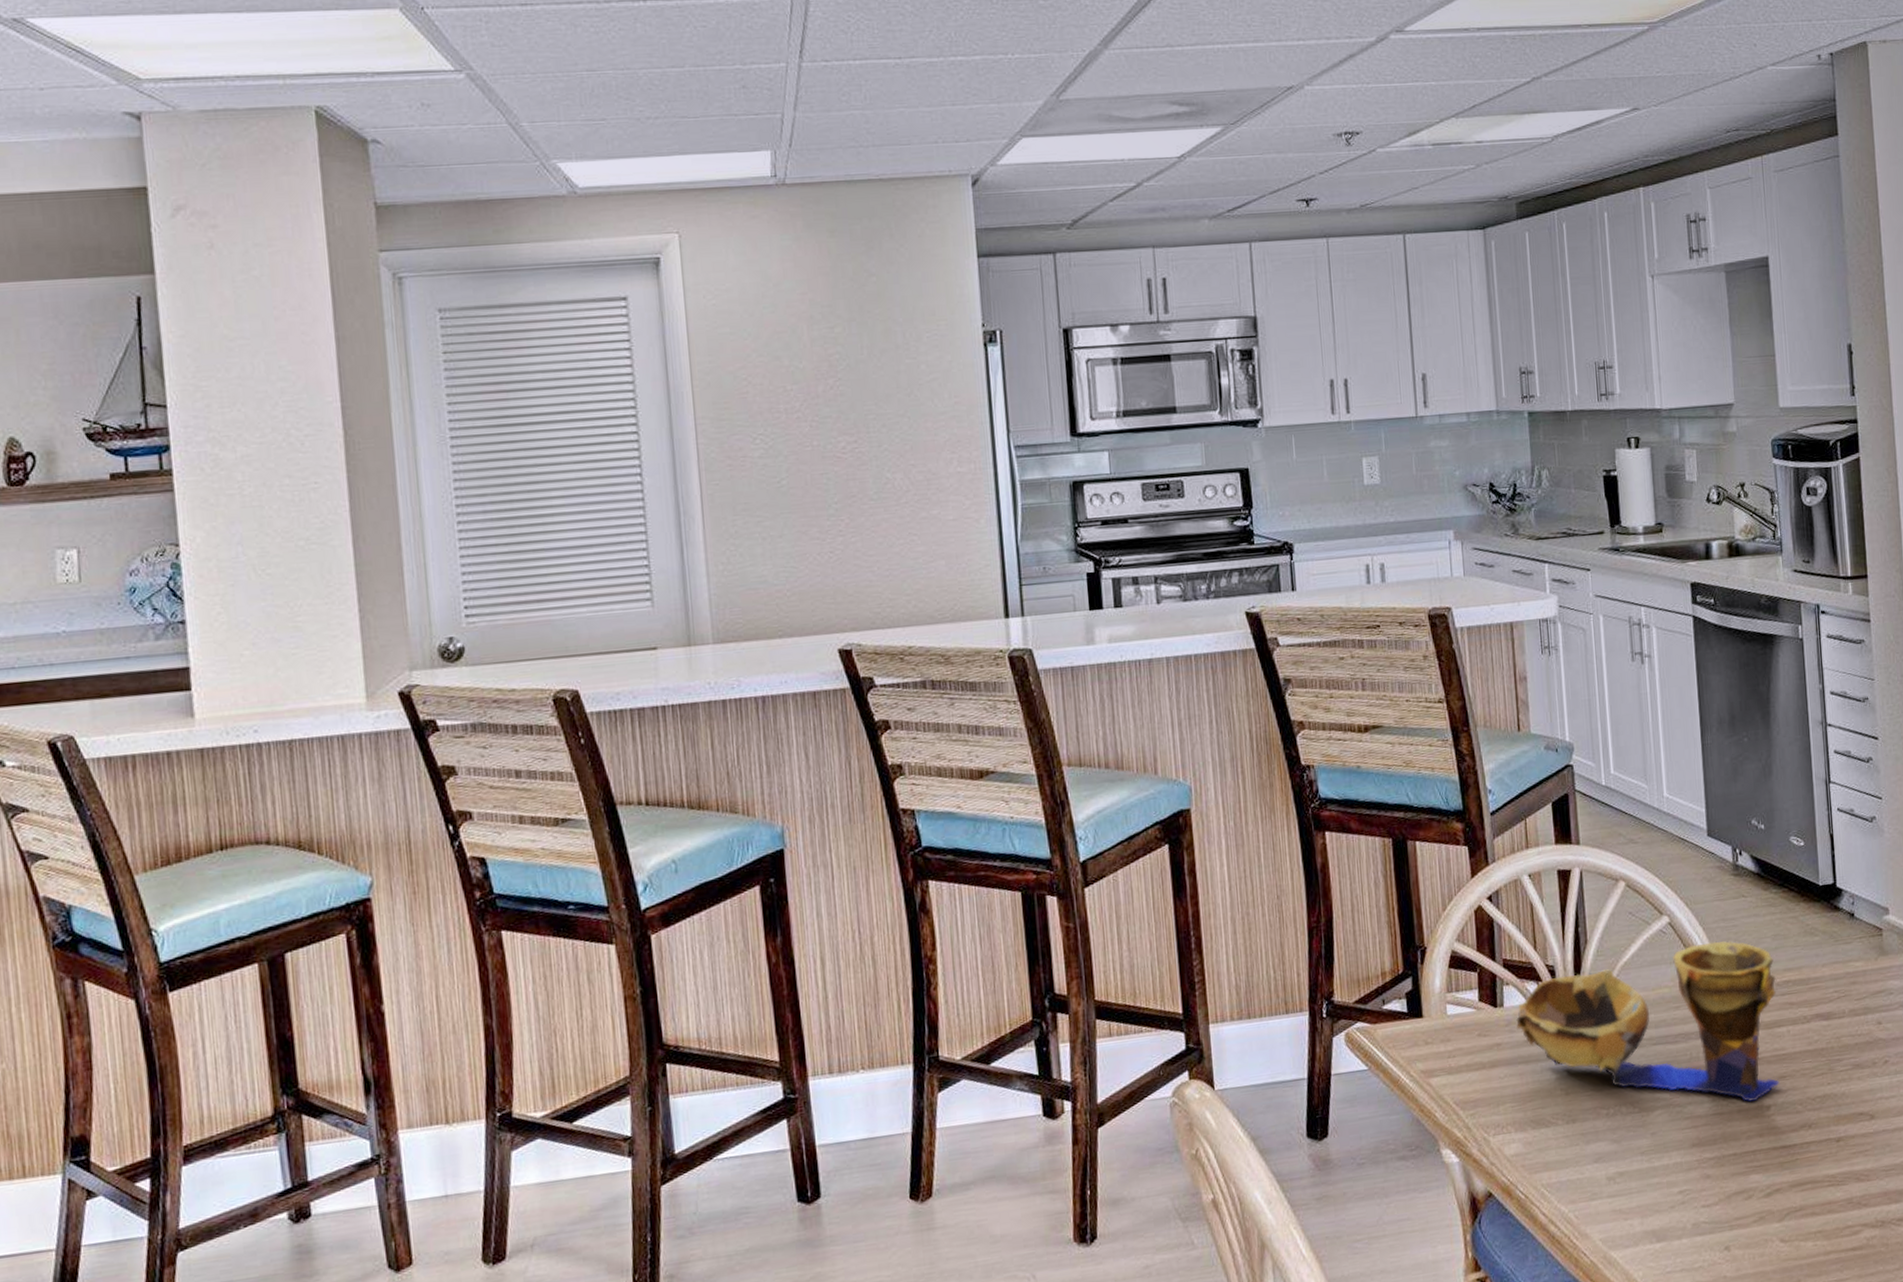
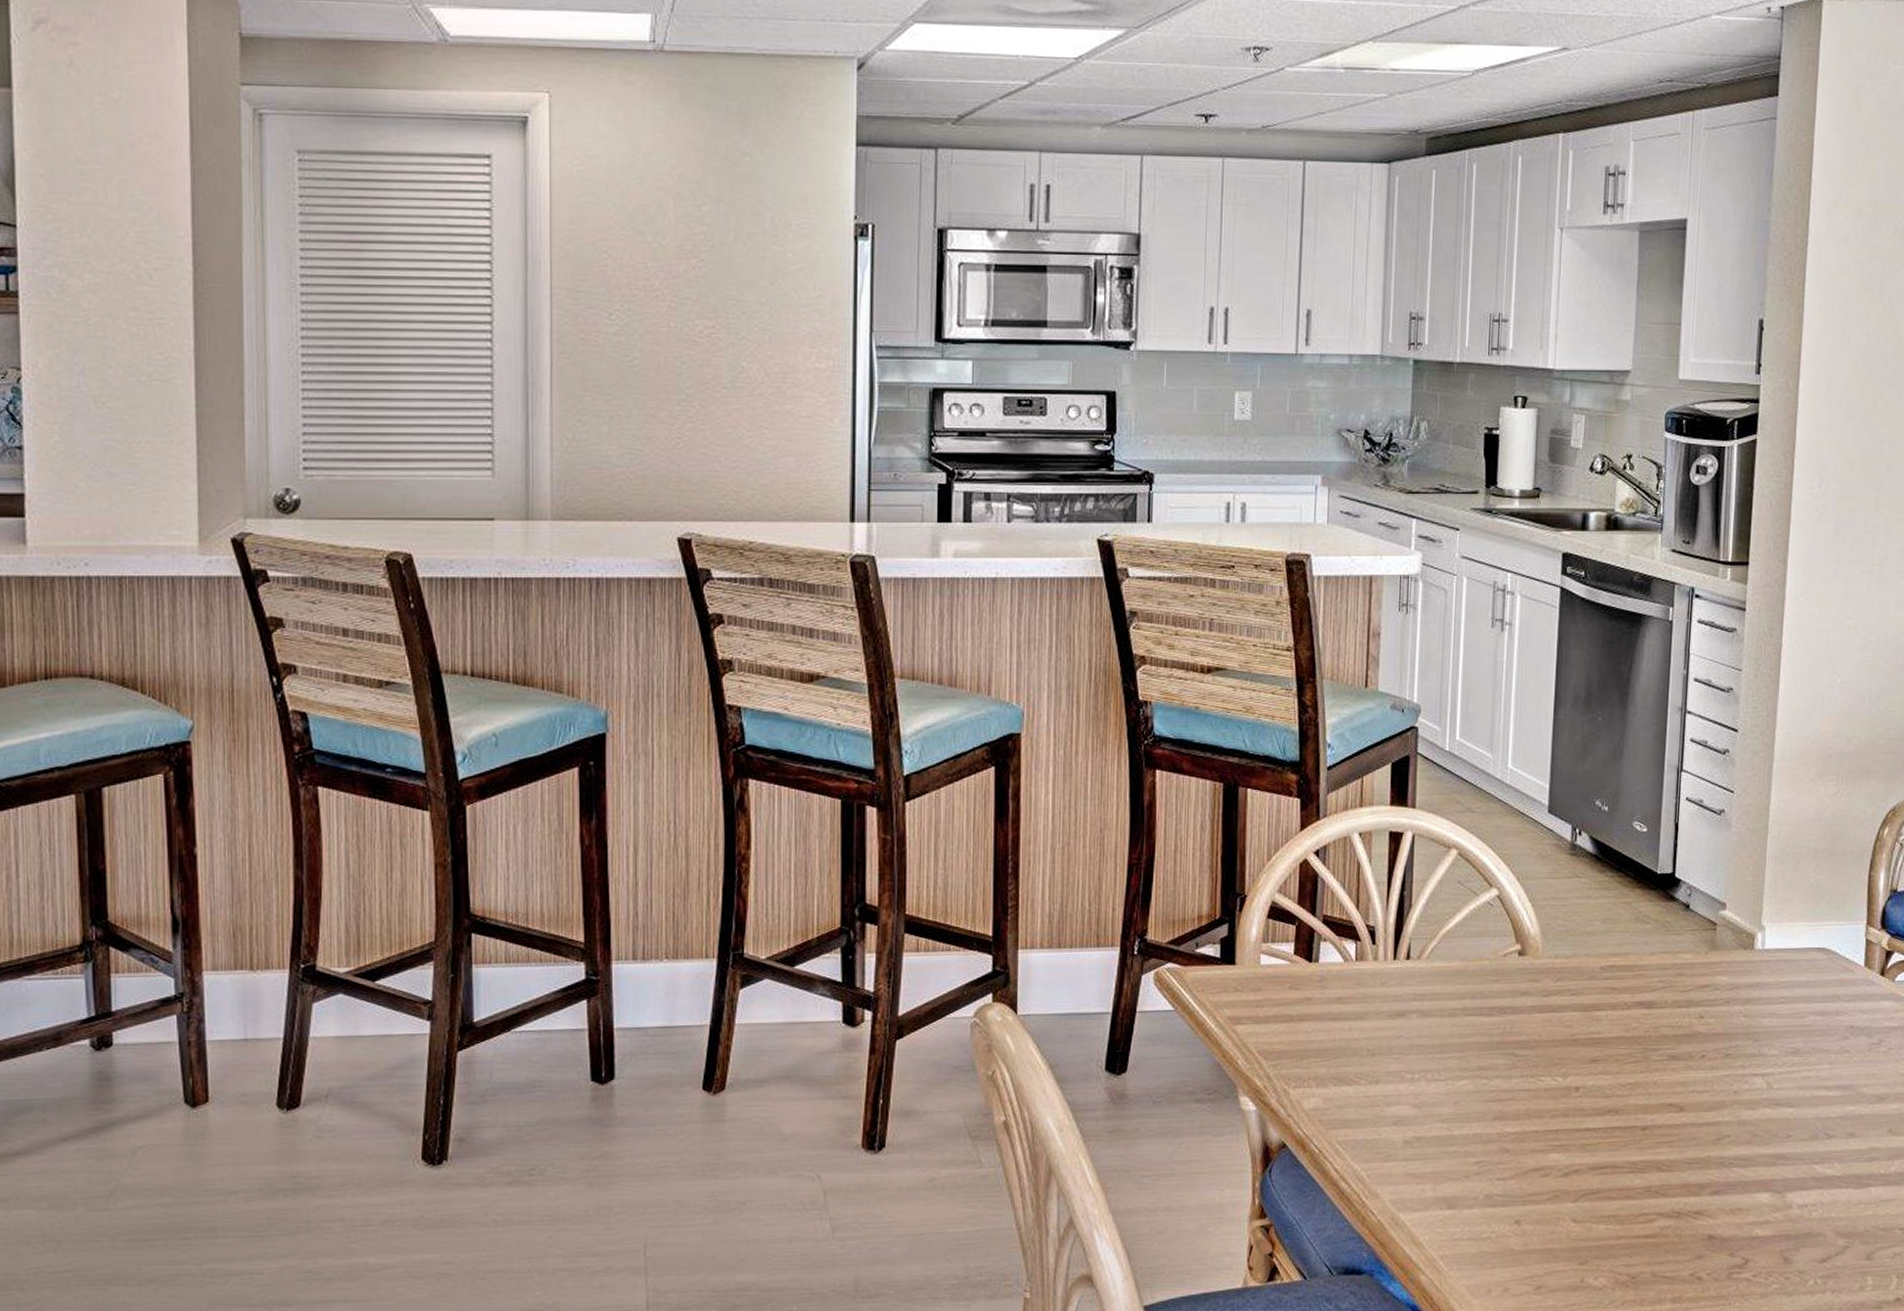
decorative bowl: present [1516,941,1780,1103] -> none [1330,919,1601,1082]

